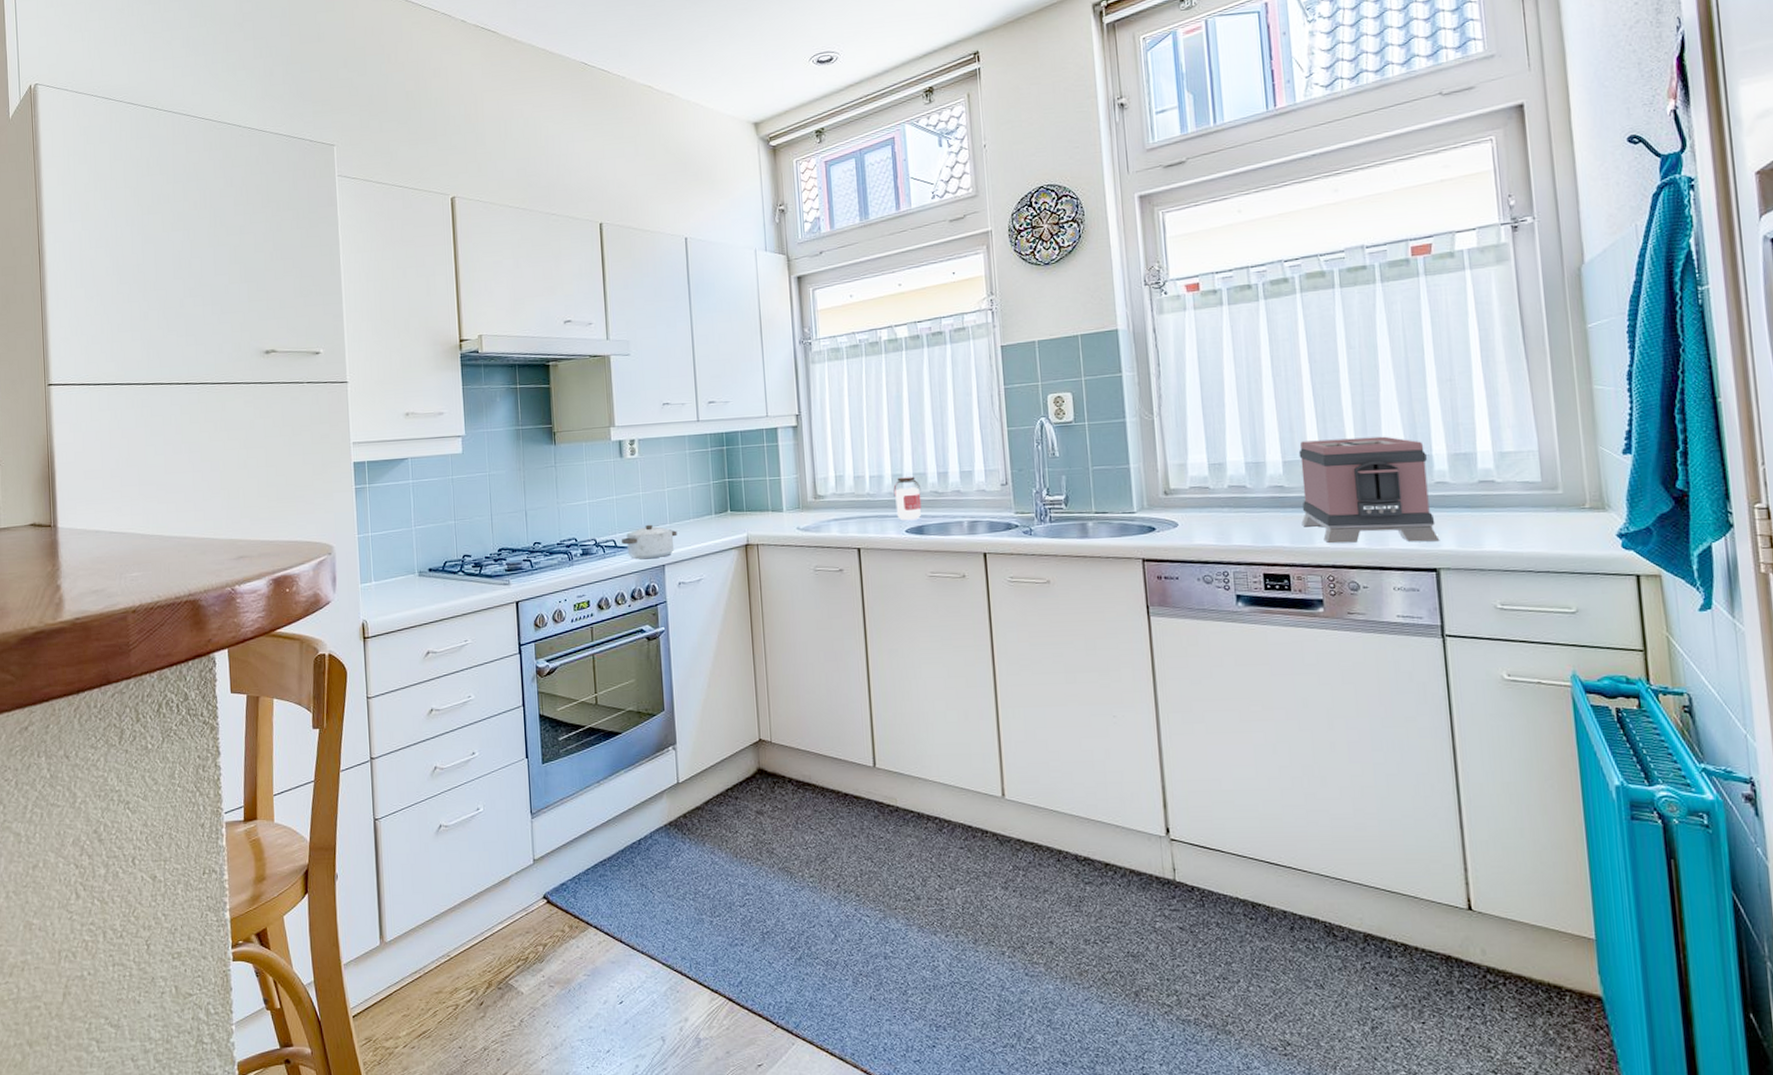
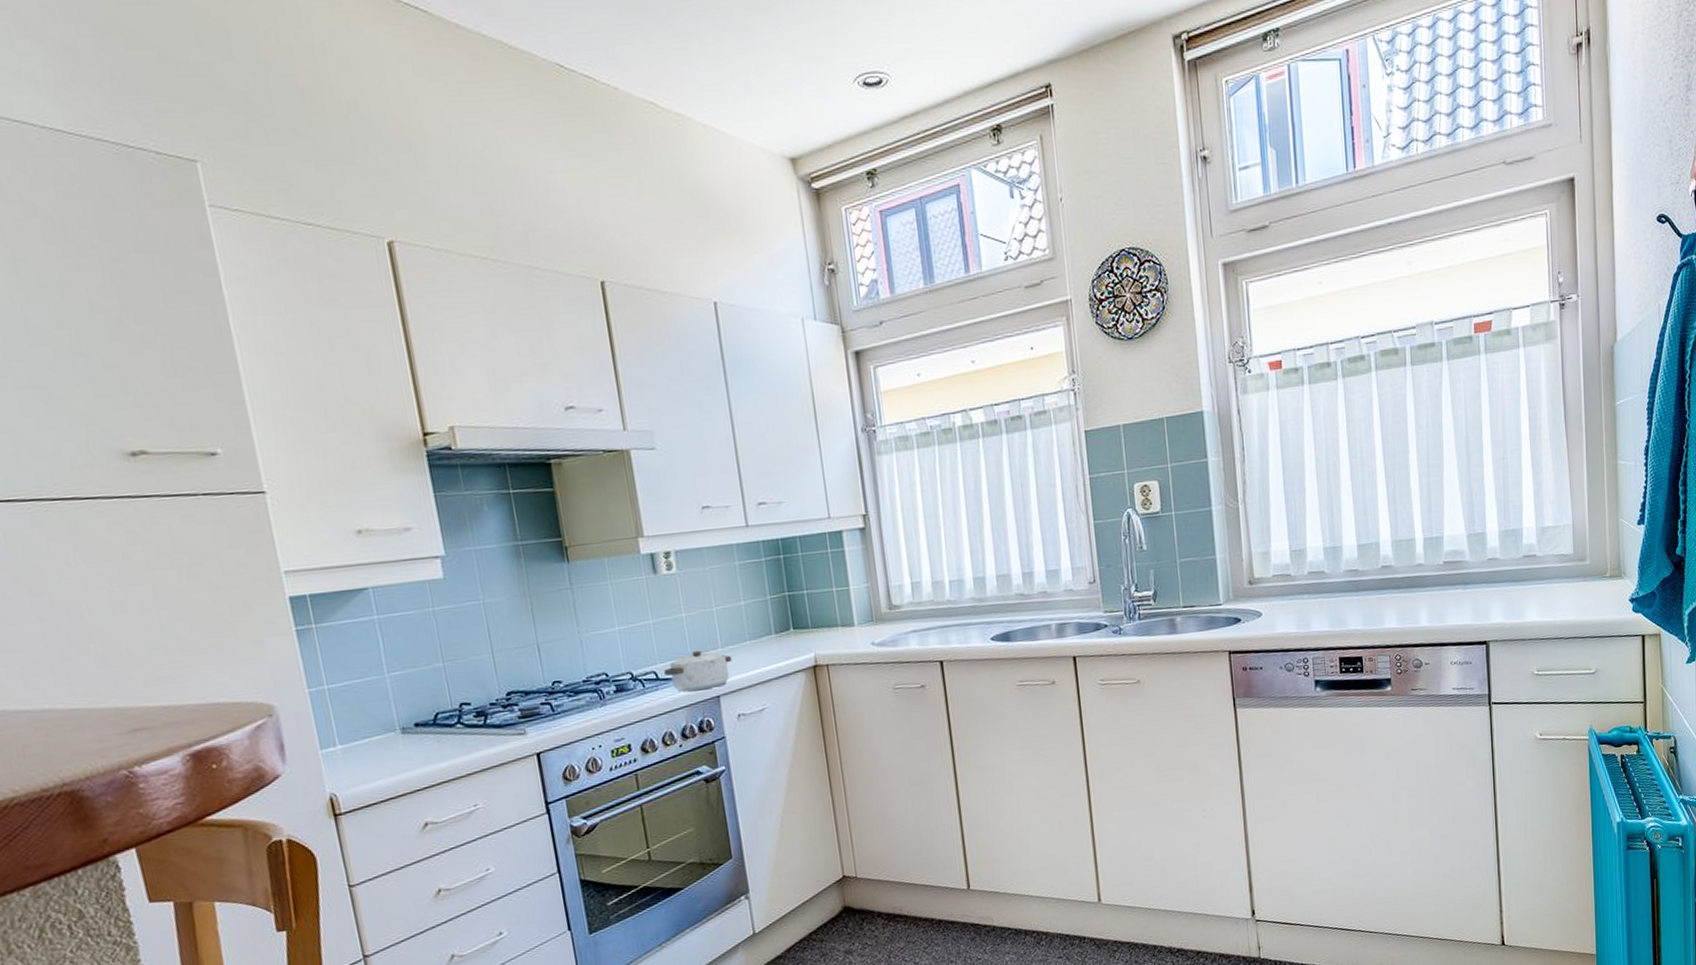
jar: present [893,477,922,521] -> none [976,579,1007,627]
toaster: present [1298,436,1440,544] -> none [1371,516,1490,624]

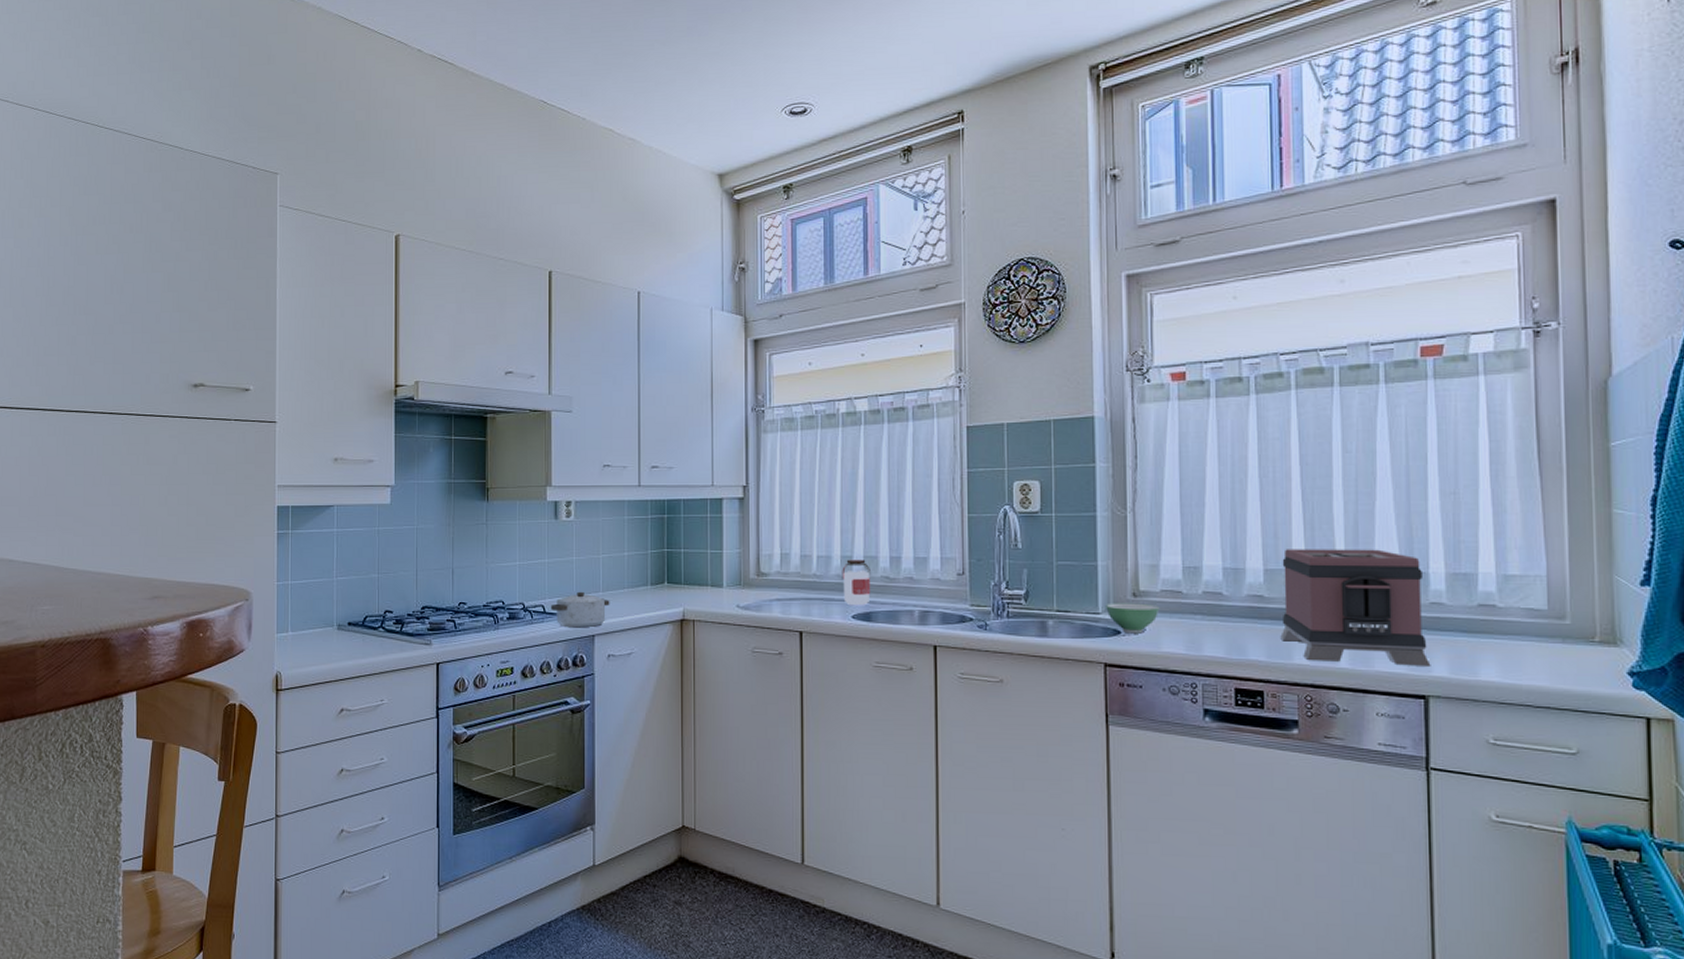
jar: none [976,579,1007,627] -> present [842,559,871,606]
bowl: none [1226,590,1273,620] -> present [1106,603,1160,634]
toaster: none [1371,516,1490,624] -> present [1280,549,1431,668]

